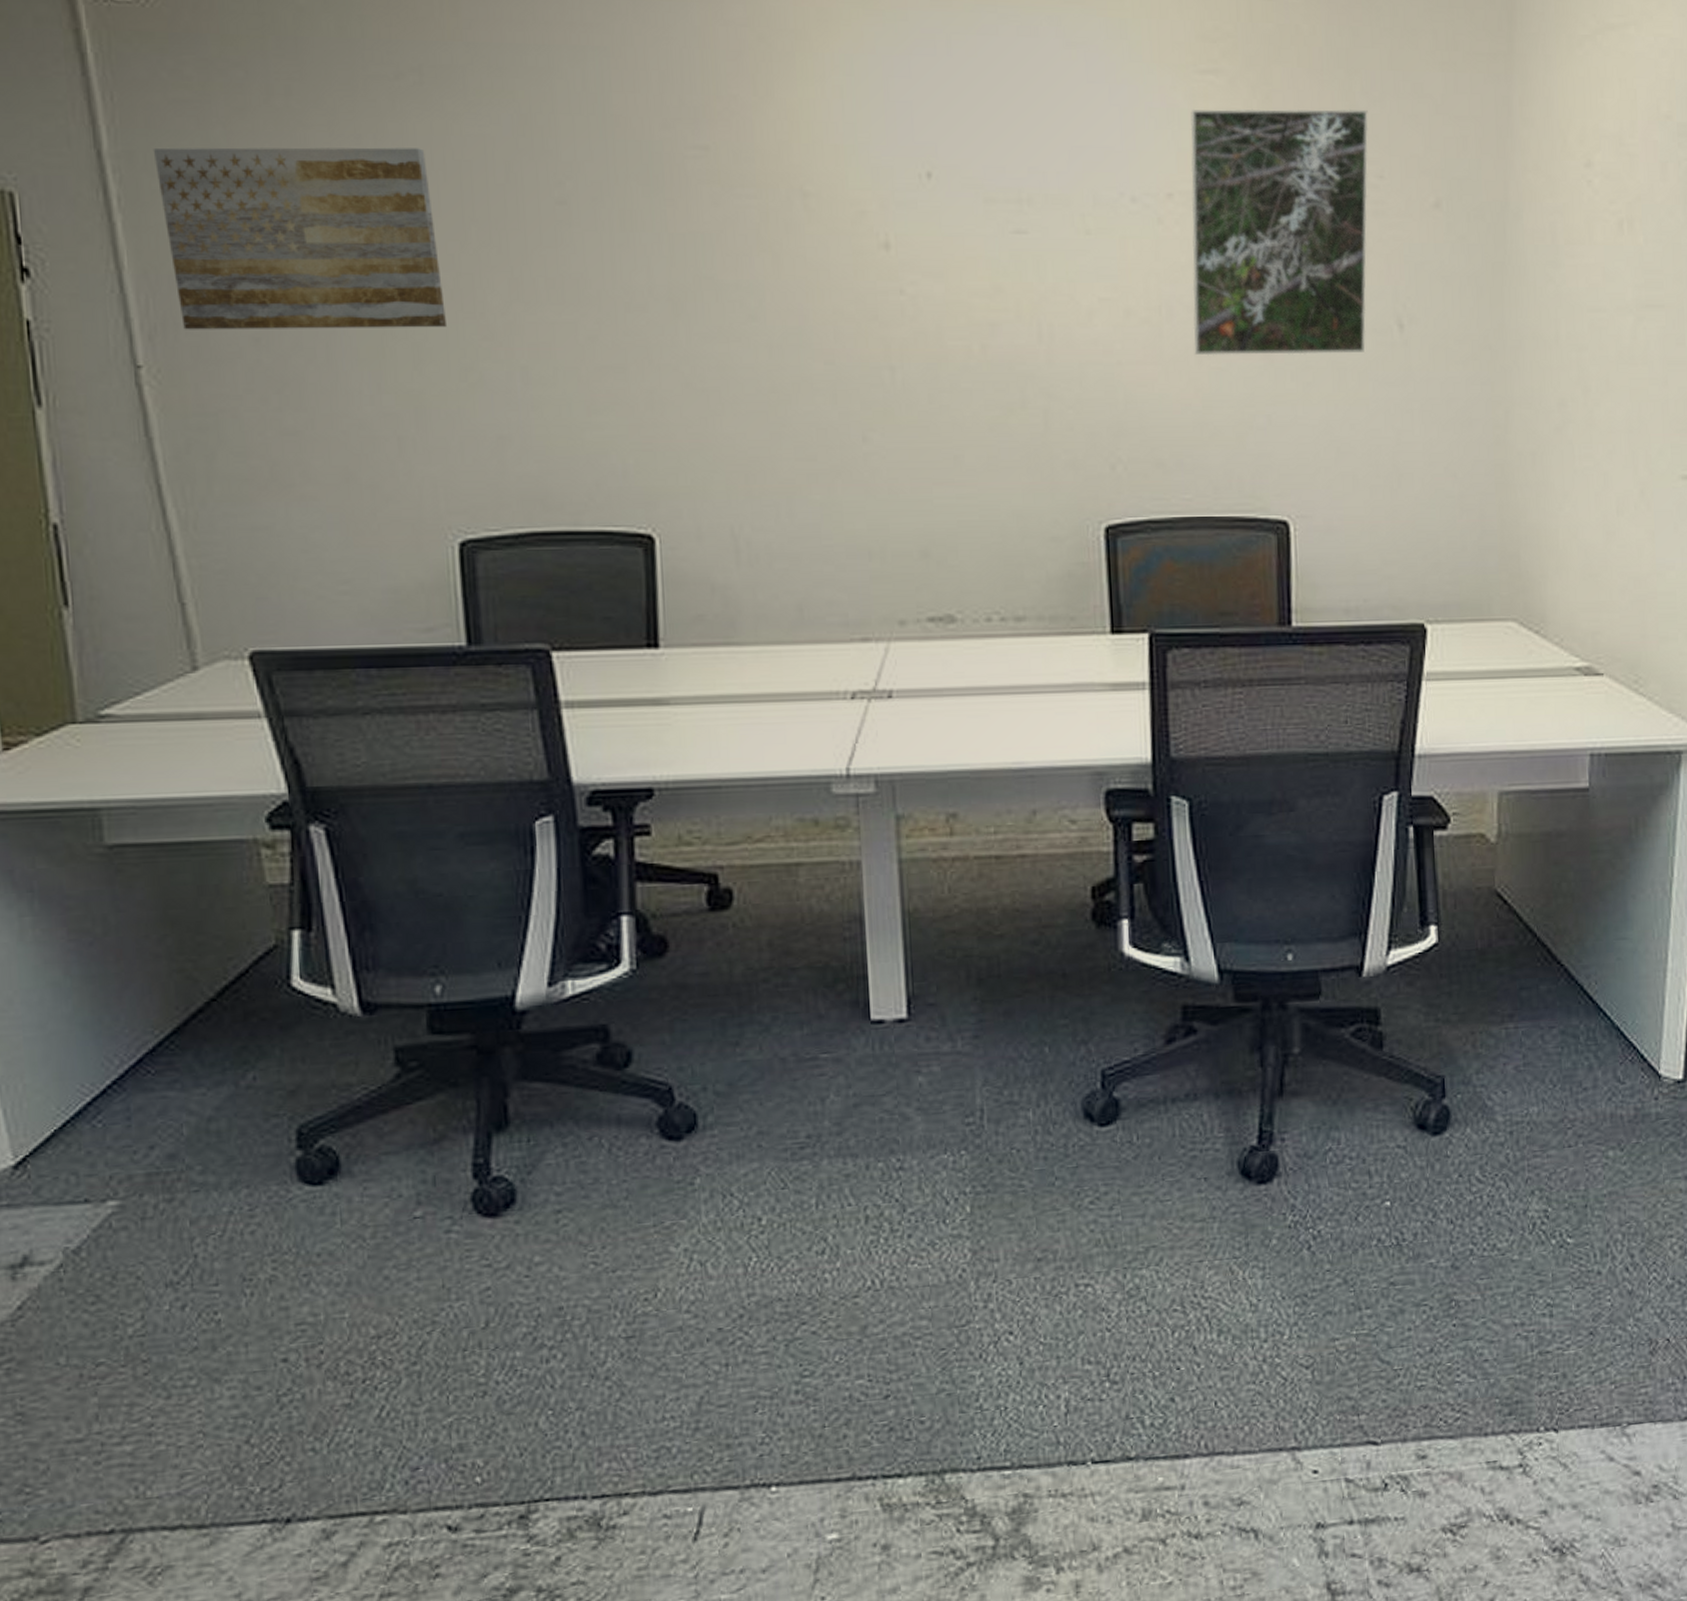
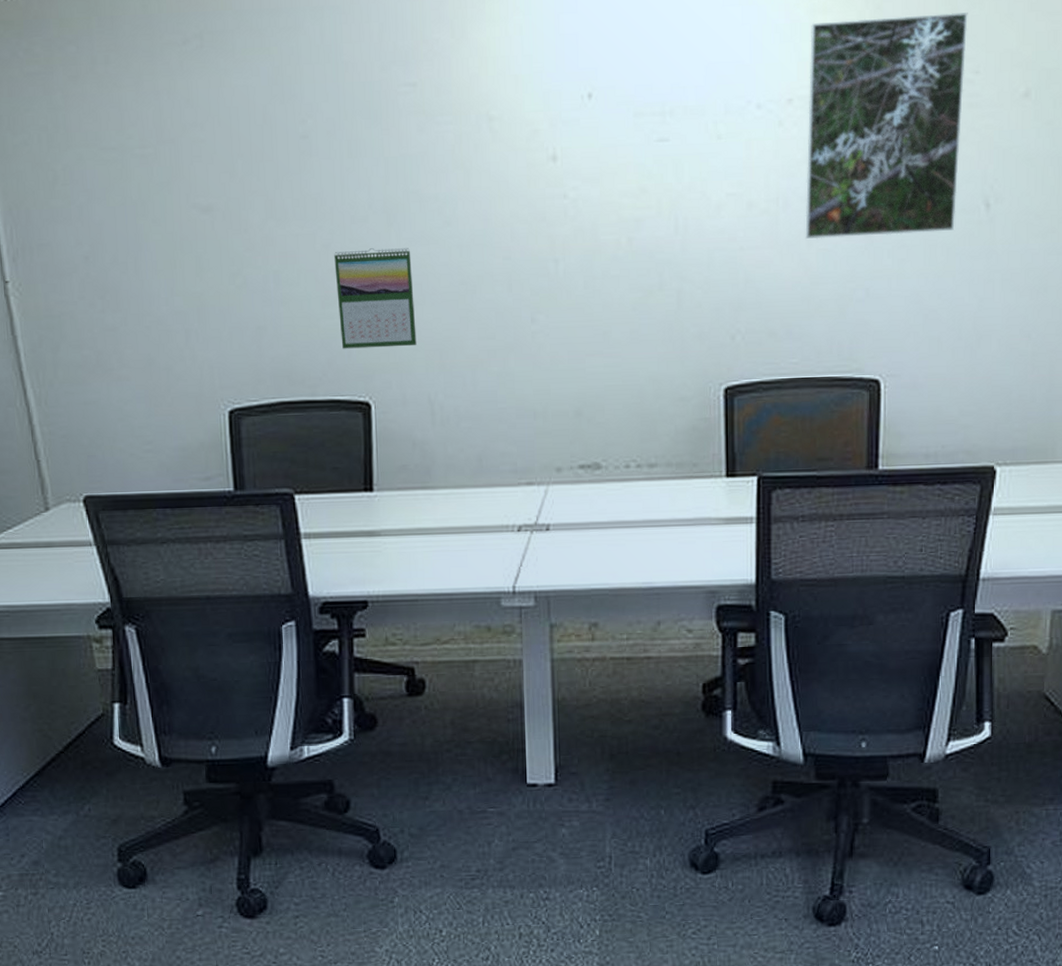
wall art: present [153,147,448,330] -> none [14,99,221,253]
calendar: none [603,344,715,468] -> present [334,248,417,349]

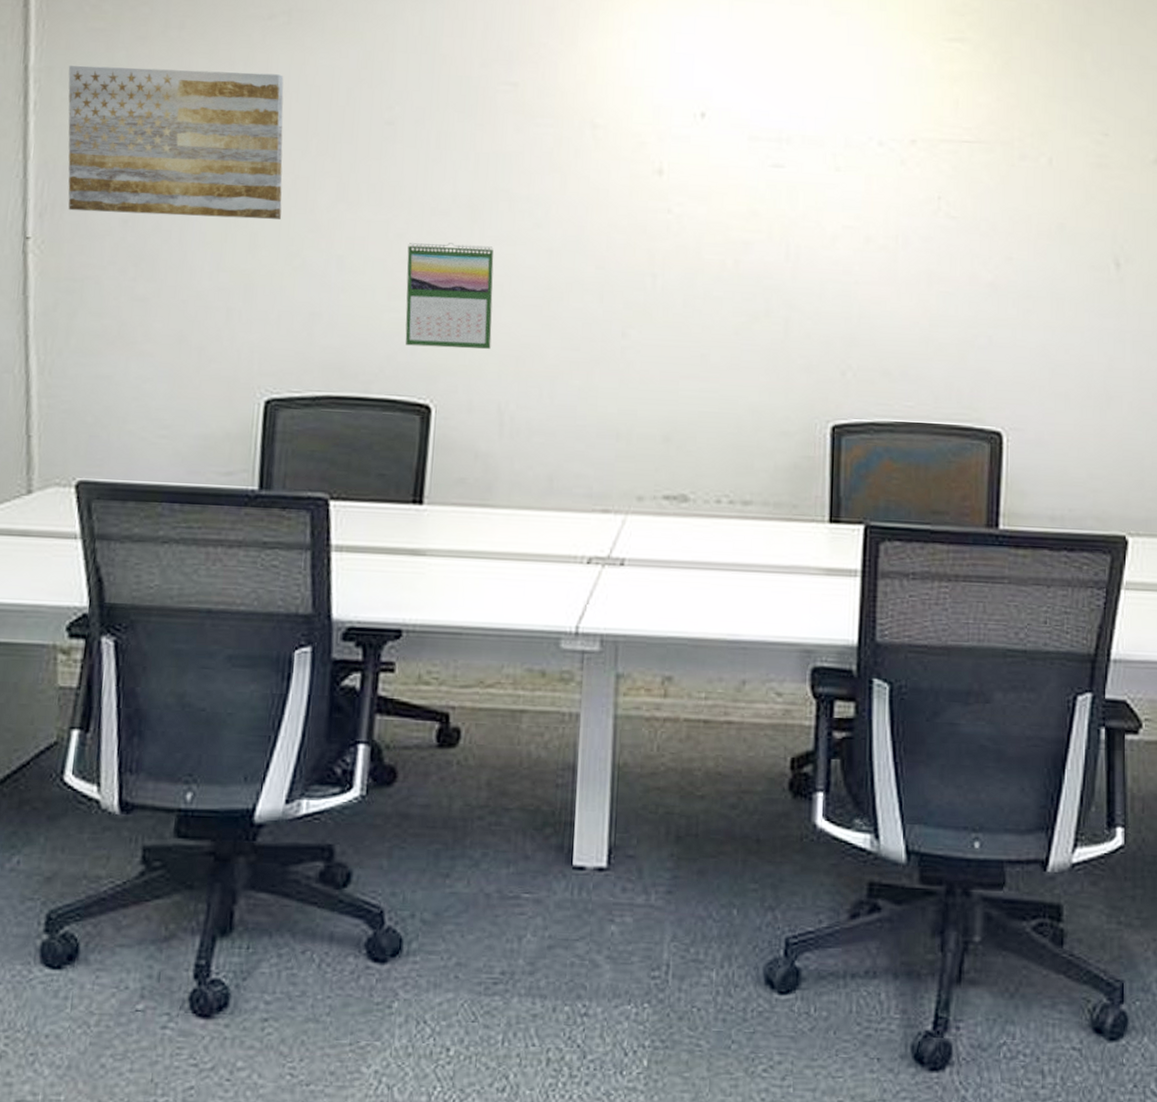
wall art: none [14,99,221,253] -> present [68,65,284,220]
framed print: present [805,12,968,239] -> none [925,70,1097,286]

